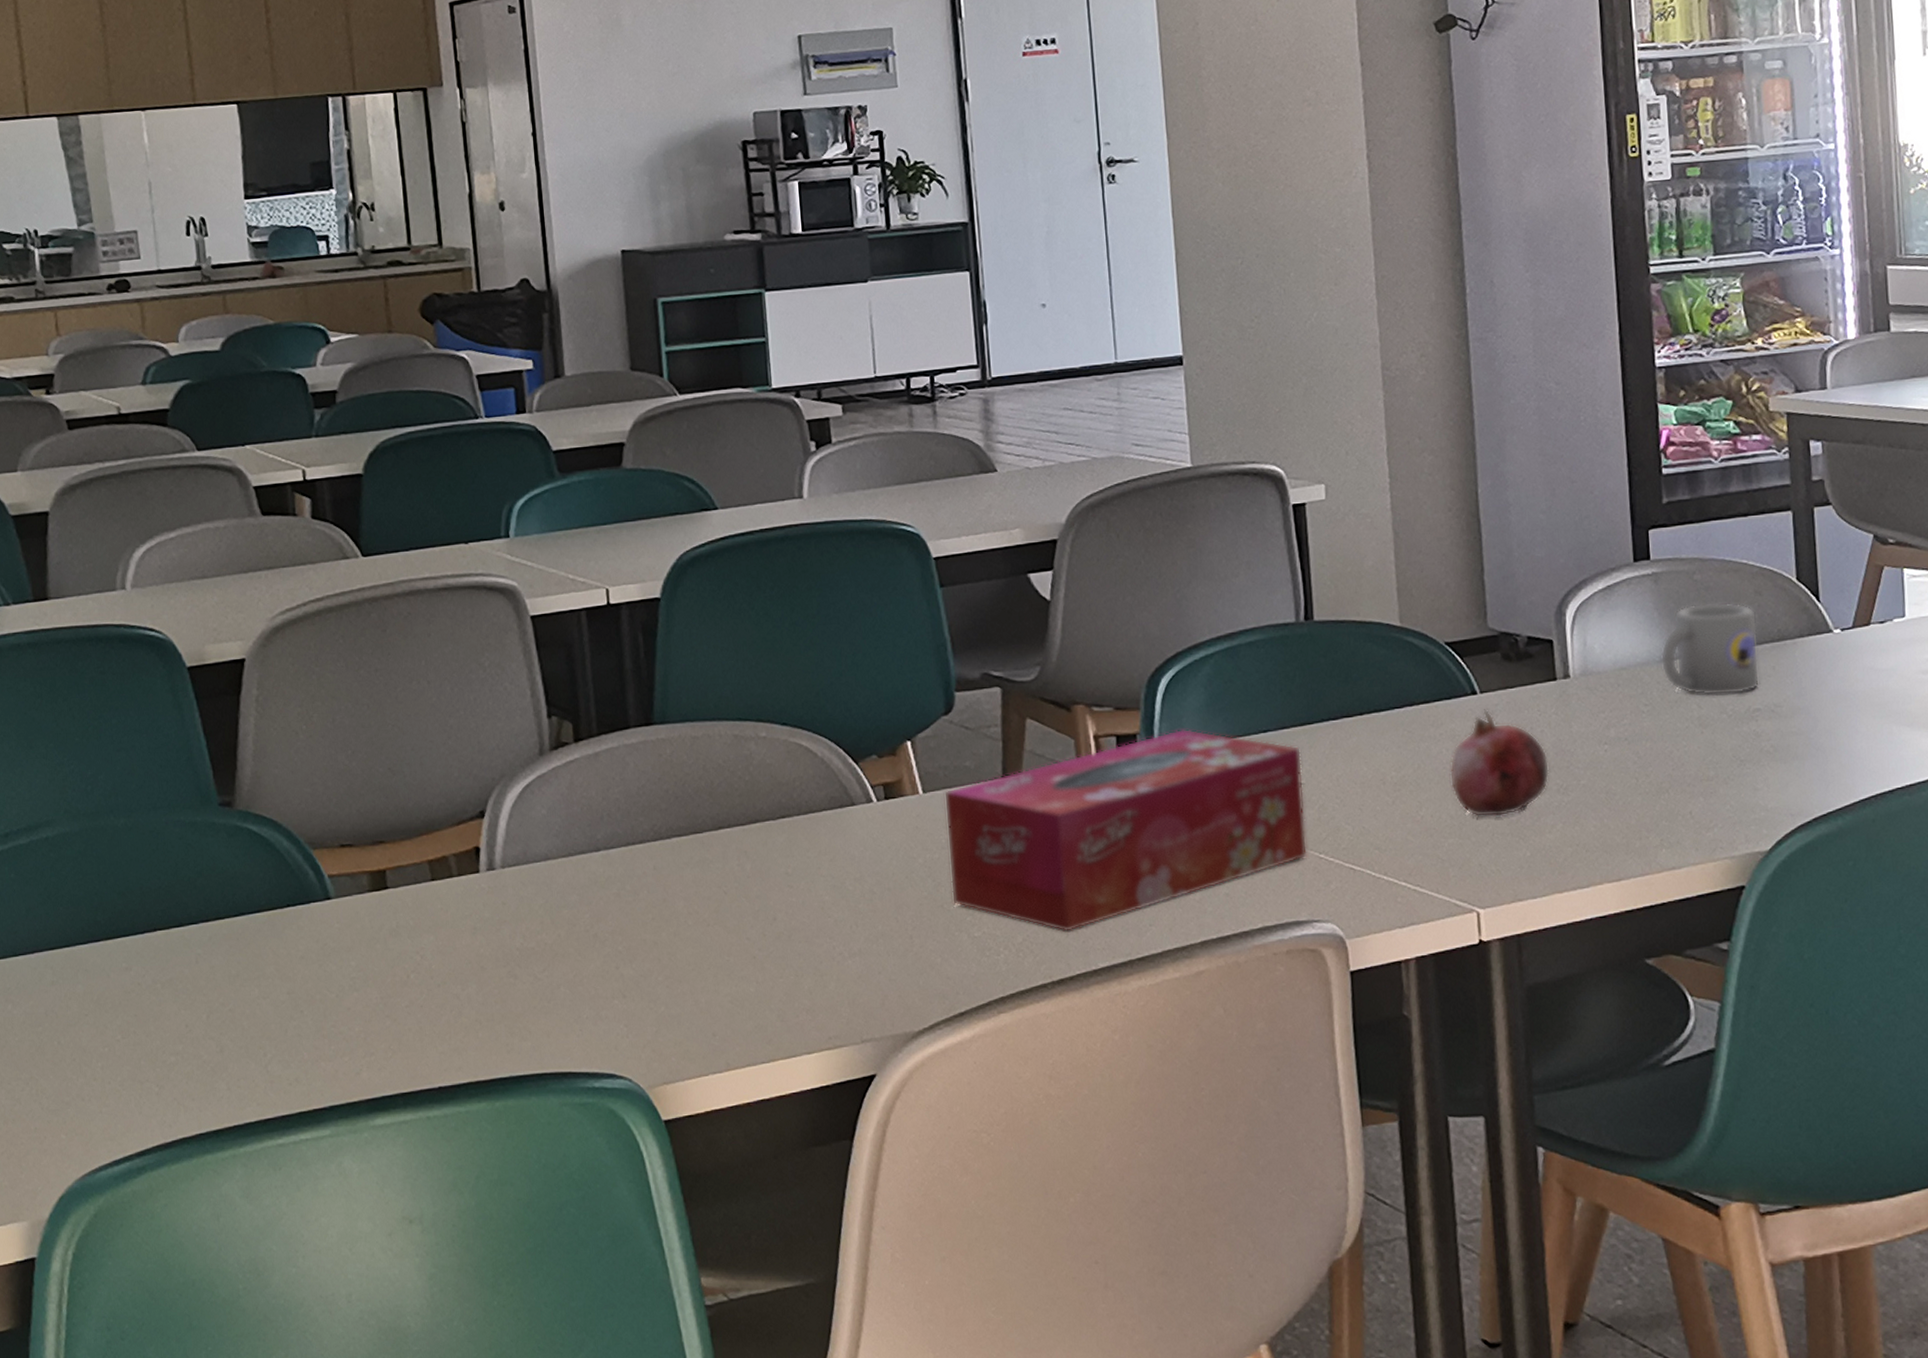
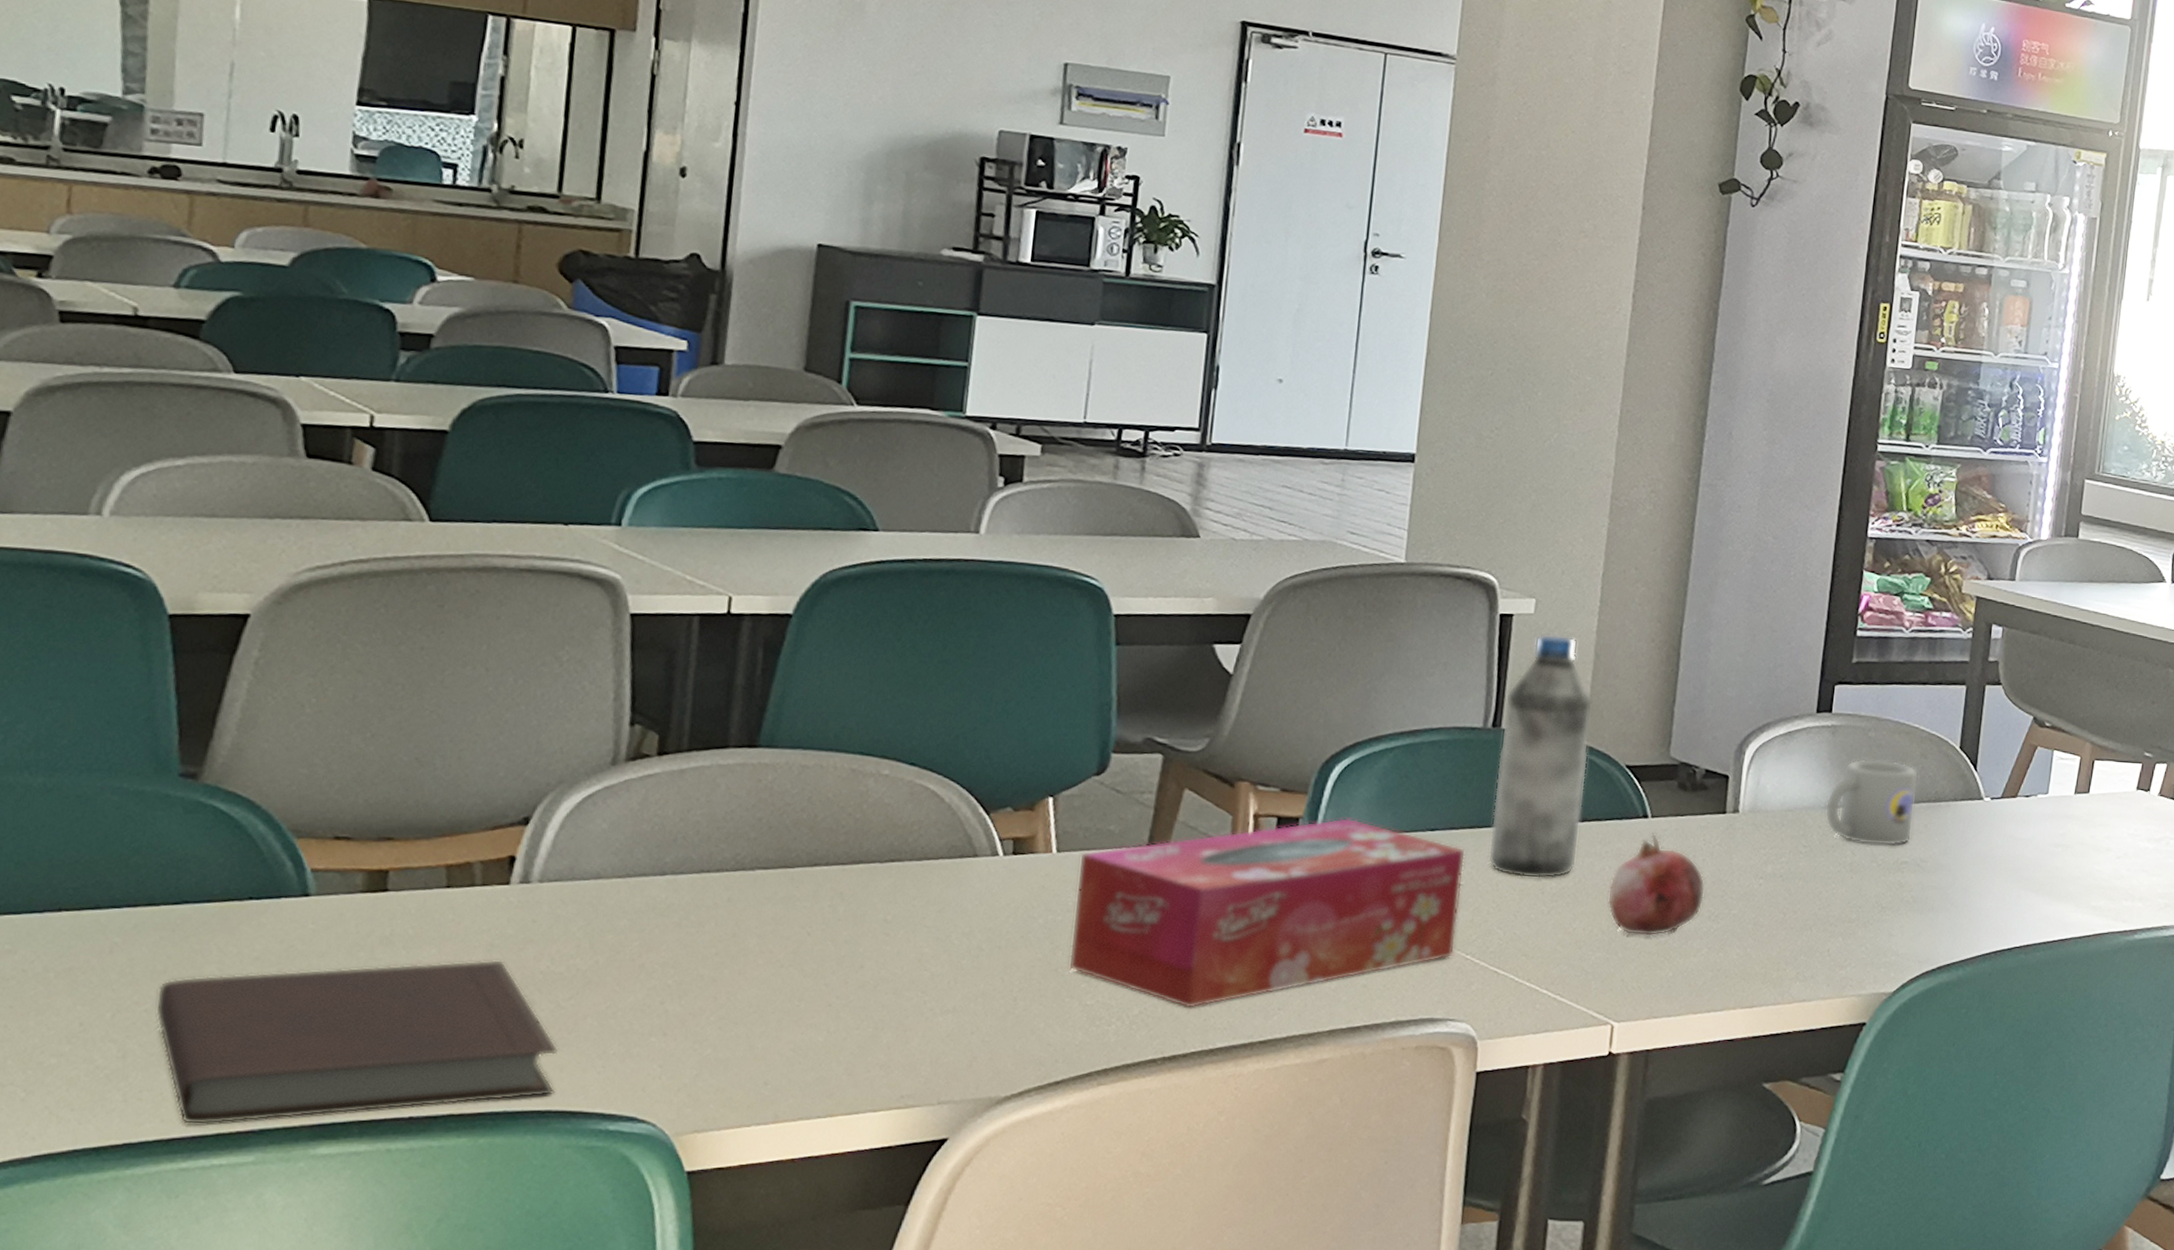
notebook: none [235,940,546,1106] -> present [155,959,559,1126]
water bottle: none [1312,517,1413,770] -> present [1488,634,1594,879]

